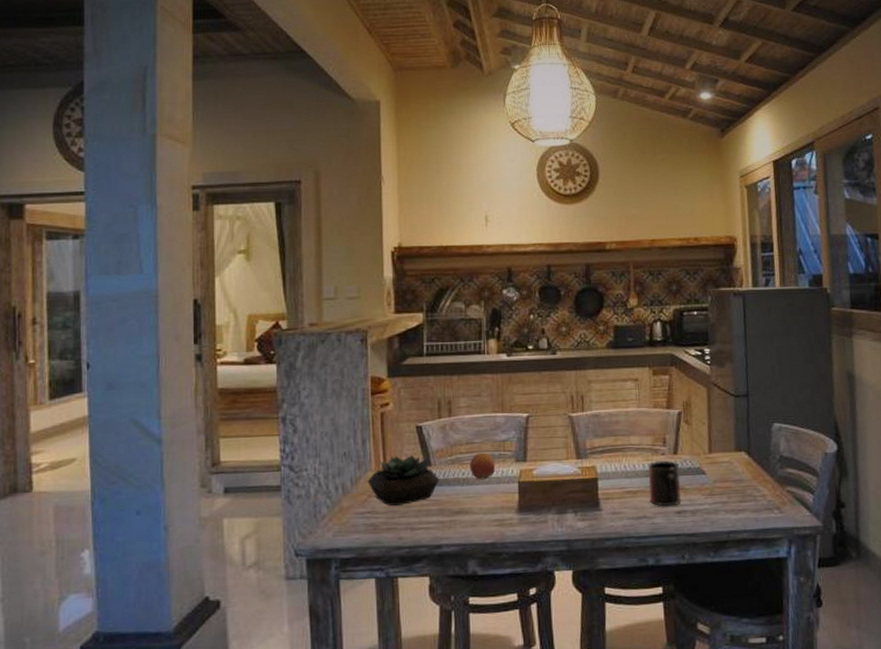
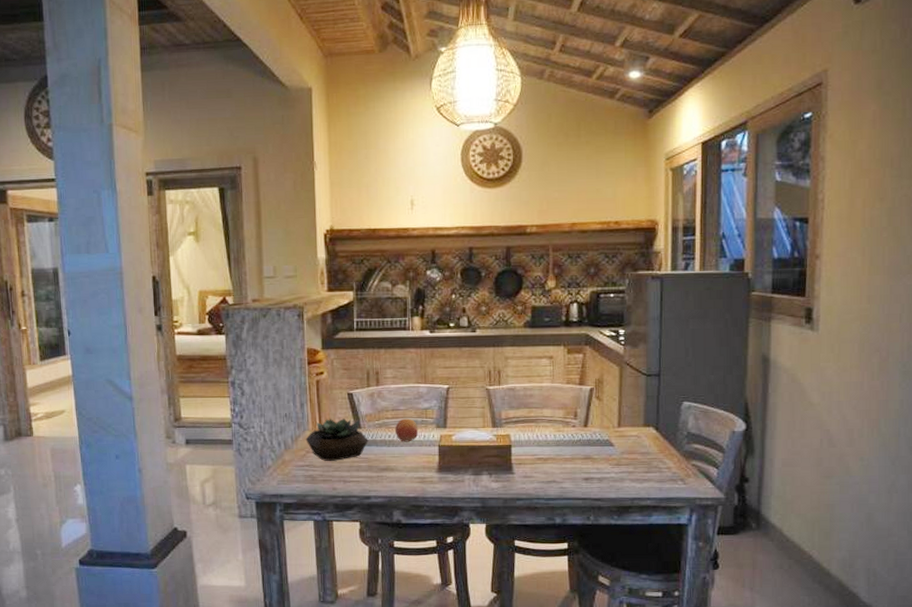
mug: present [648,460,681,507] -> none [559,432,589,473]

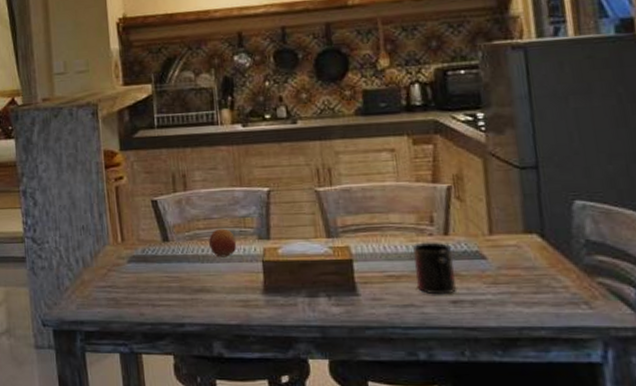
succulent plant: present [305,418,368,461] -> none [106,230,178,281]
mug: none [559,432,589,473] -> present [413,242,456,295]

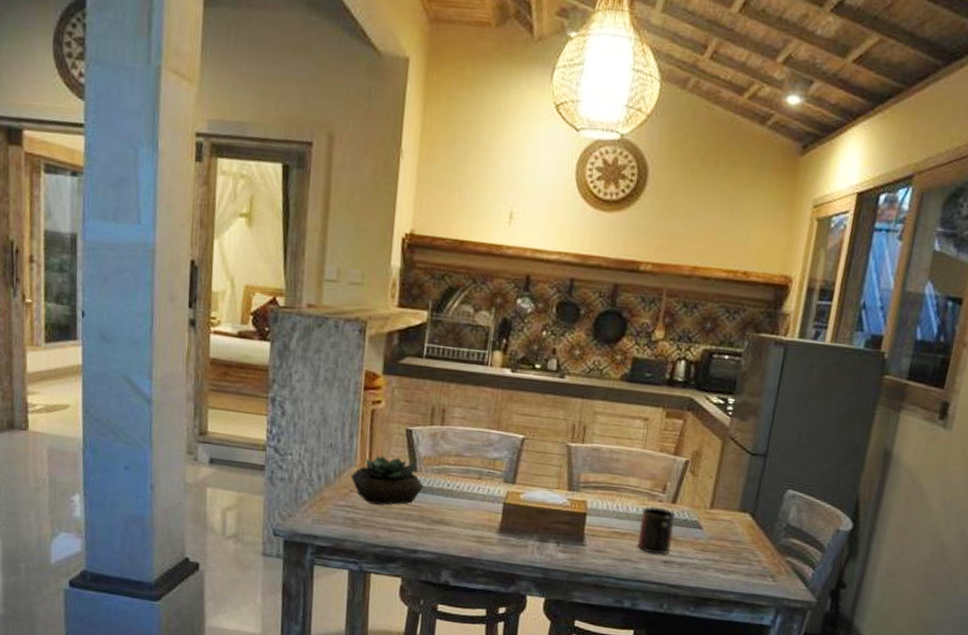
succulent plant: none [106,230,178,281] -> present [351,456,424,505]
fruit: present [209,228,237,258] -> none [456,467,483,495]

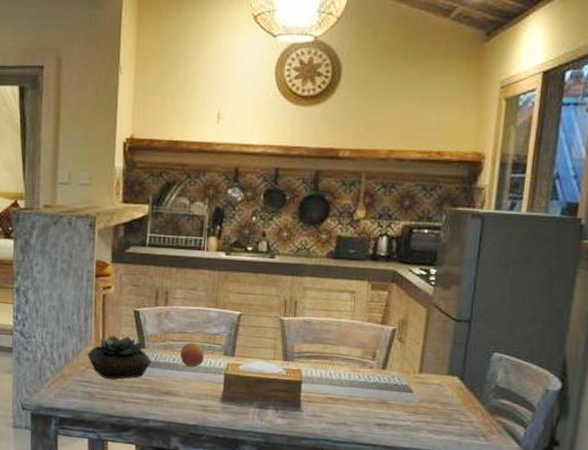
fruit: none [456,467,483,495] -> present [180,342,205,368]
mug: present [637,506,676,555] -> none [351,373,387,418]

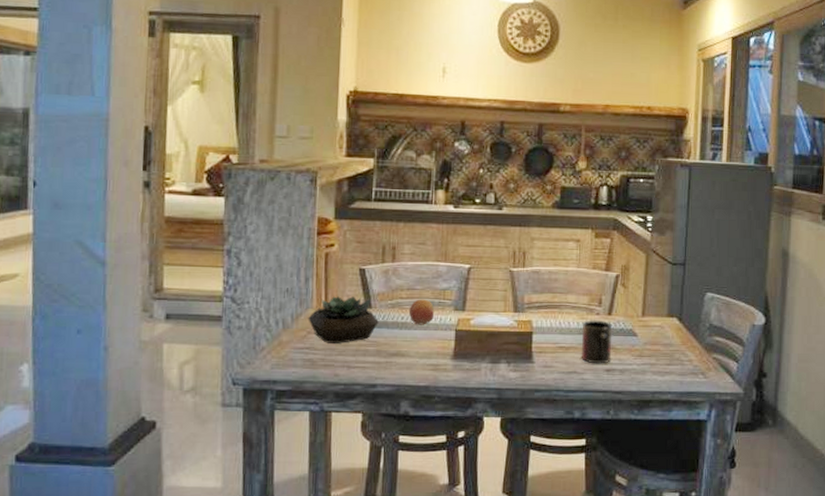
mug: none [351,373,387,418] -> present [581,320,613,364]

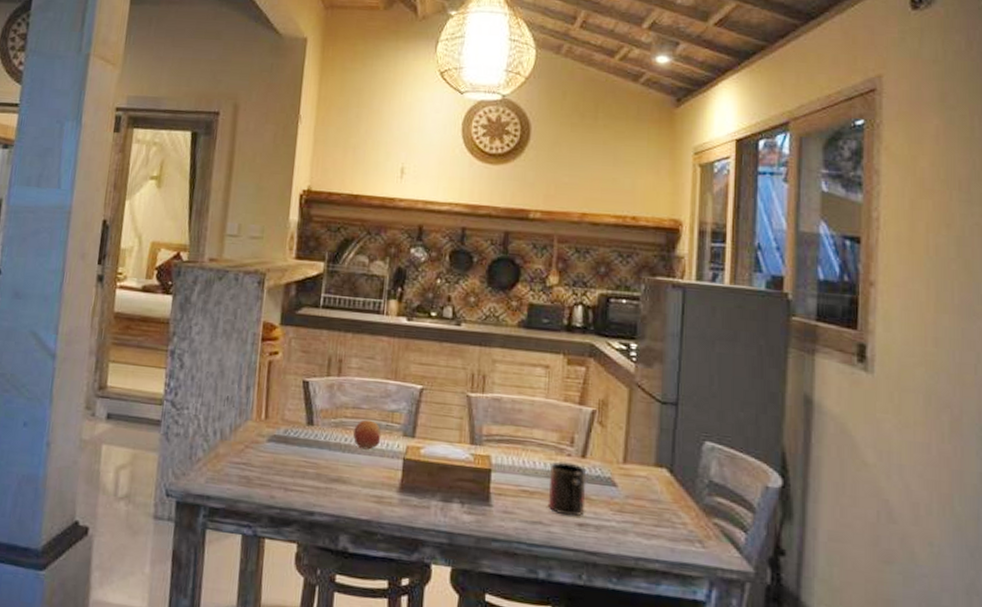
succulent plant: present [308,296,379,343] -> none [246,409,320,462]

